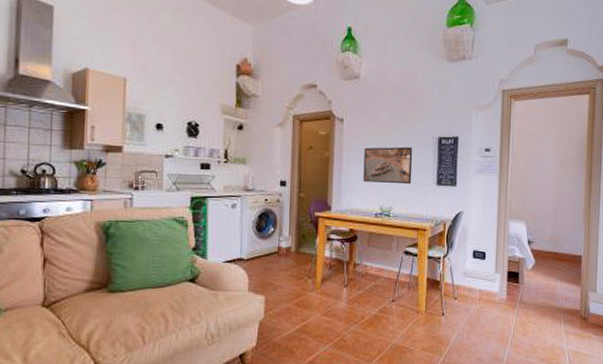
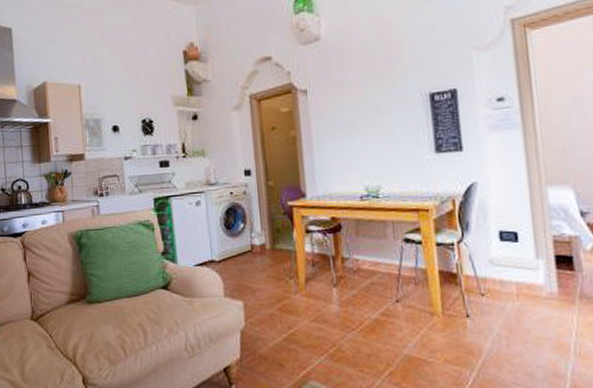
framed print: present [363,146,413,185] -> none [336,110,402,160]

